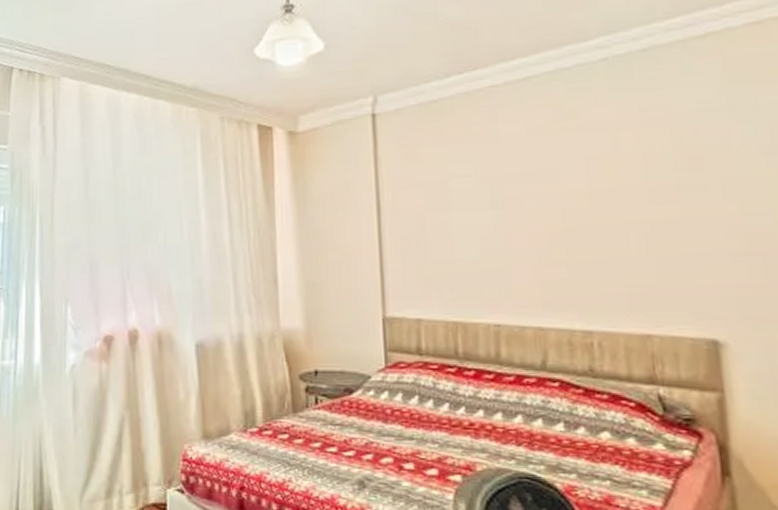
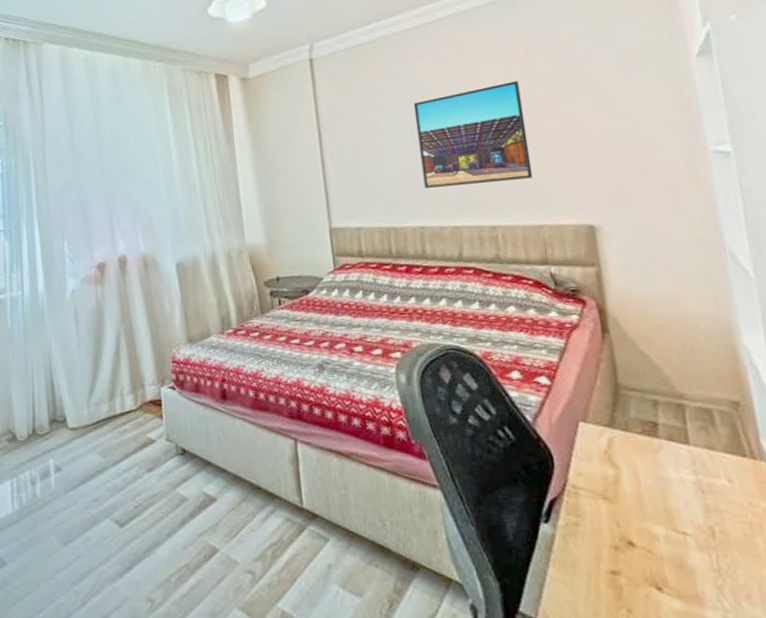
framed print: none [496,156,643,280] -> present [413,81,533,189]

